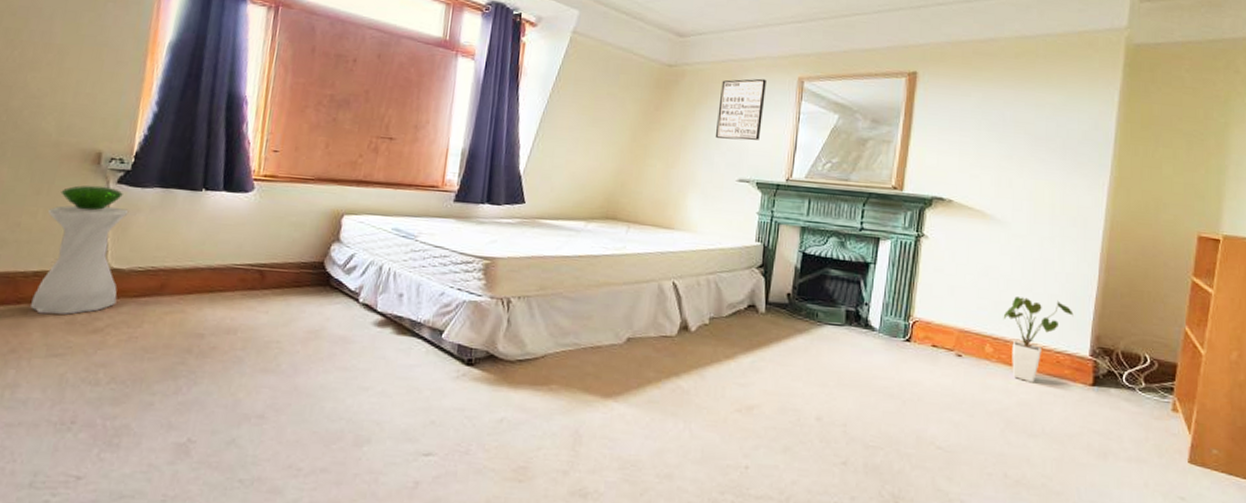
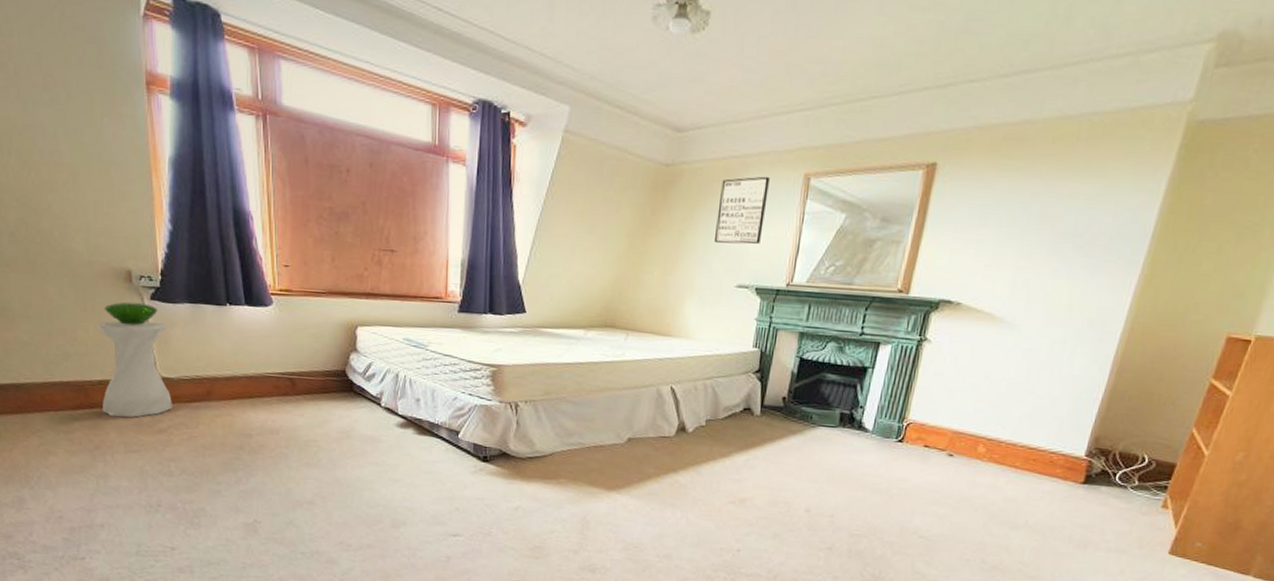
house plant: present [1003,296,1074,383] -> none [1000,399,1075,481]

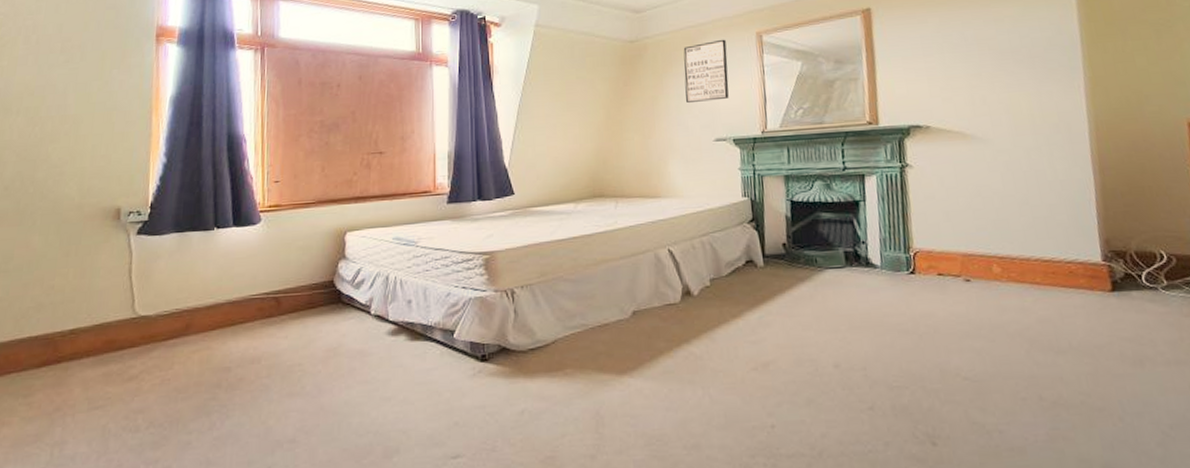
vase: present [96,301,173,418] -> none [70,239,150,370]

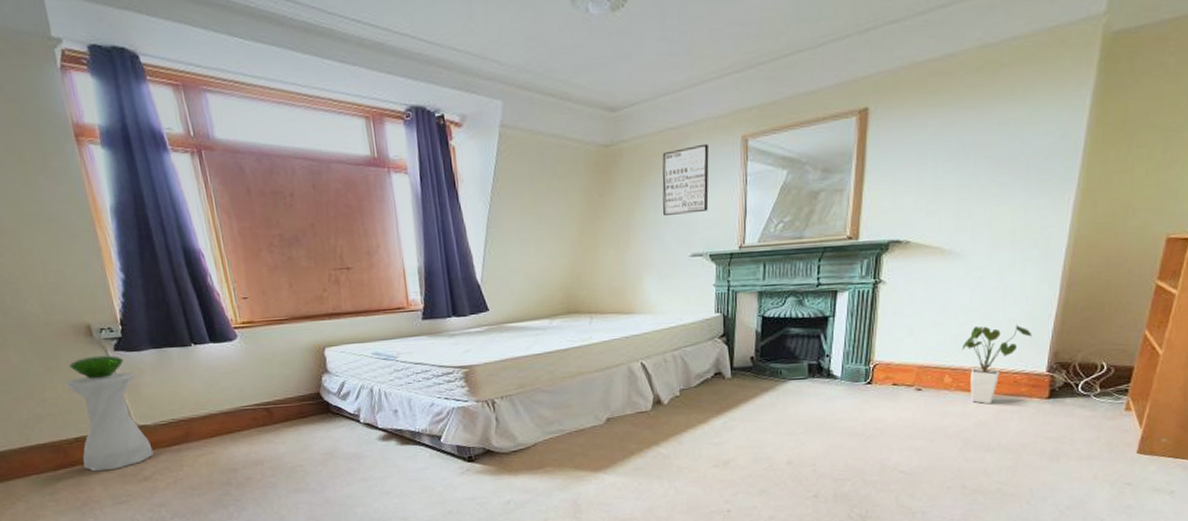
vase: none [70,239,150,370] -> present [64,355,154,472]
house plant: none [1004,209,1077,298] -> present [961,324,1032,405]

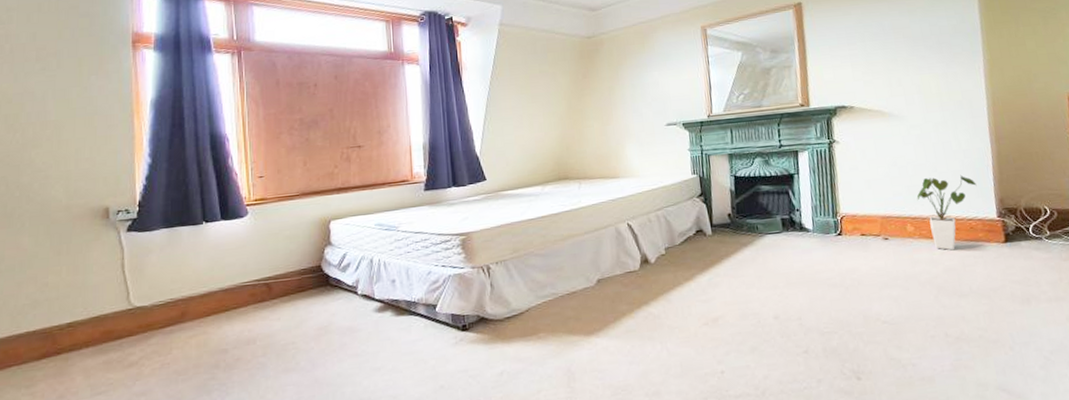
vase: present [64,355,154,472] -> none [70,236,145,360]
wall art: present [662,143,709,215] -> none [636,33,678,92]

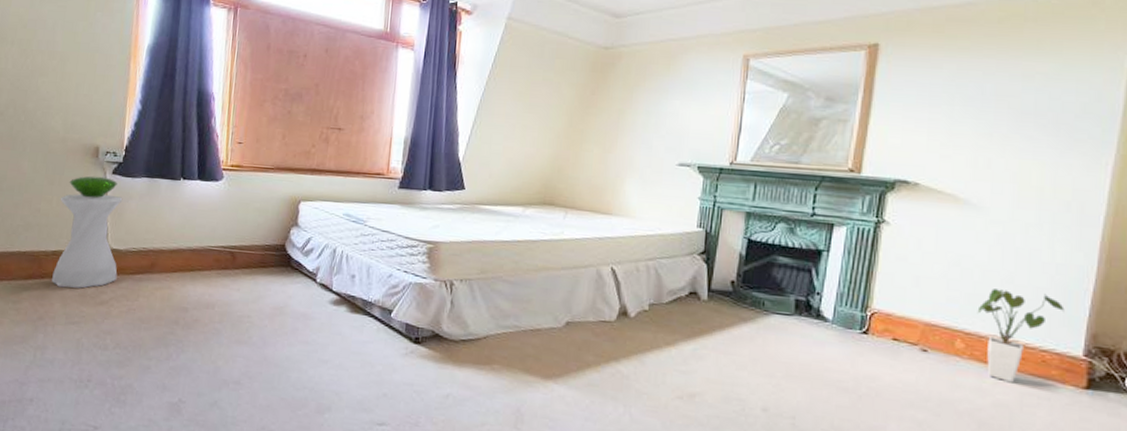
vase: none [70,236,145,360] -> present [52,175,123,289]

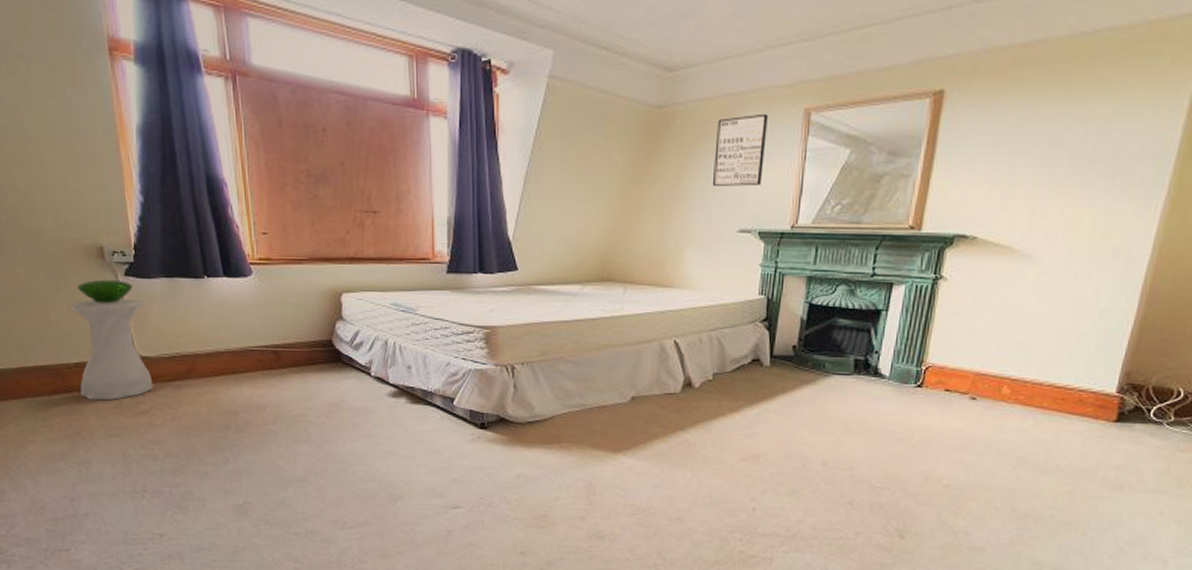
wall art: none [653,57,708,123] -> present [712,113,768,186]
house plant: present [977,289,1065,383] -> none [1024,336,1104,422]

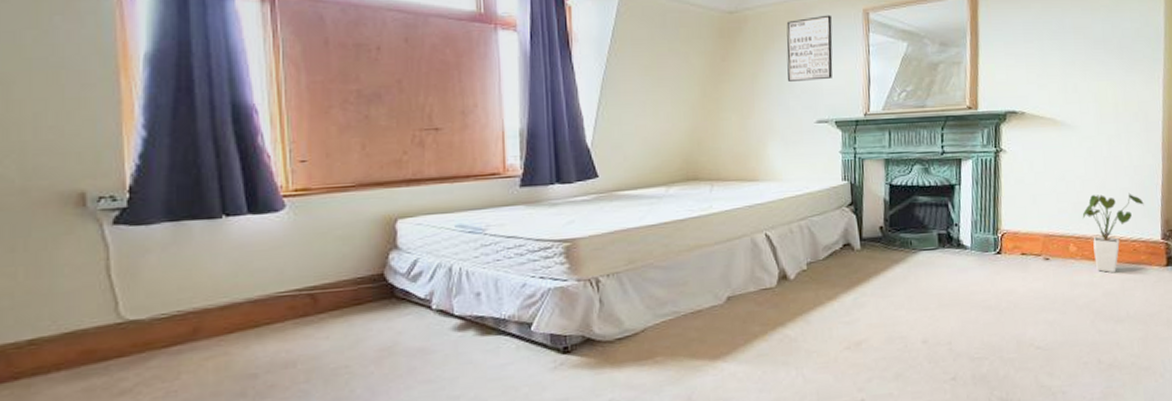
vase: present [70,279,153,401] -> none [29,230,142,386]
house plant: none [1024,336,1104,422] -> present [1082,193,1144,273]

